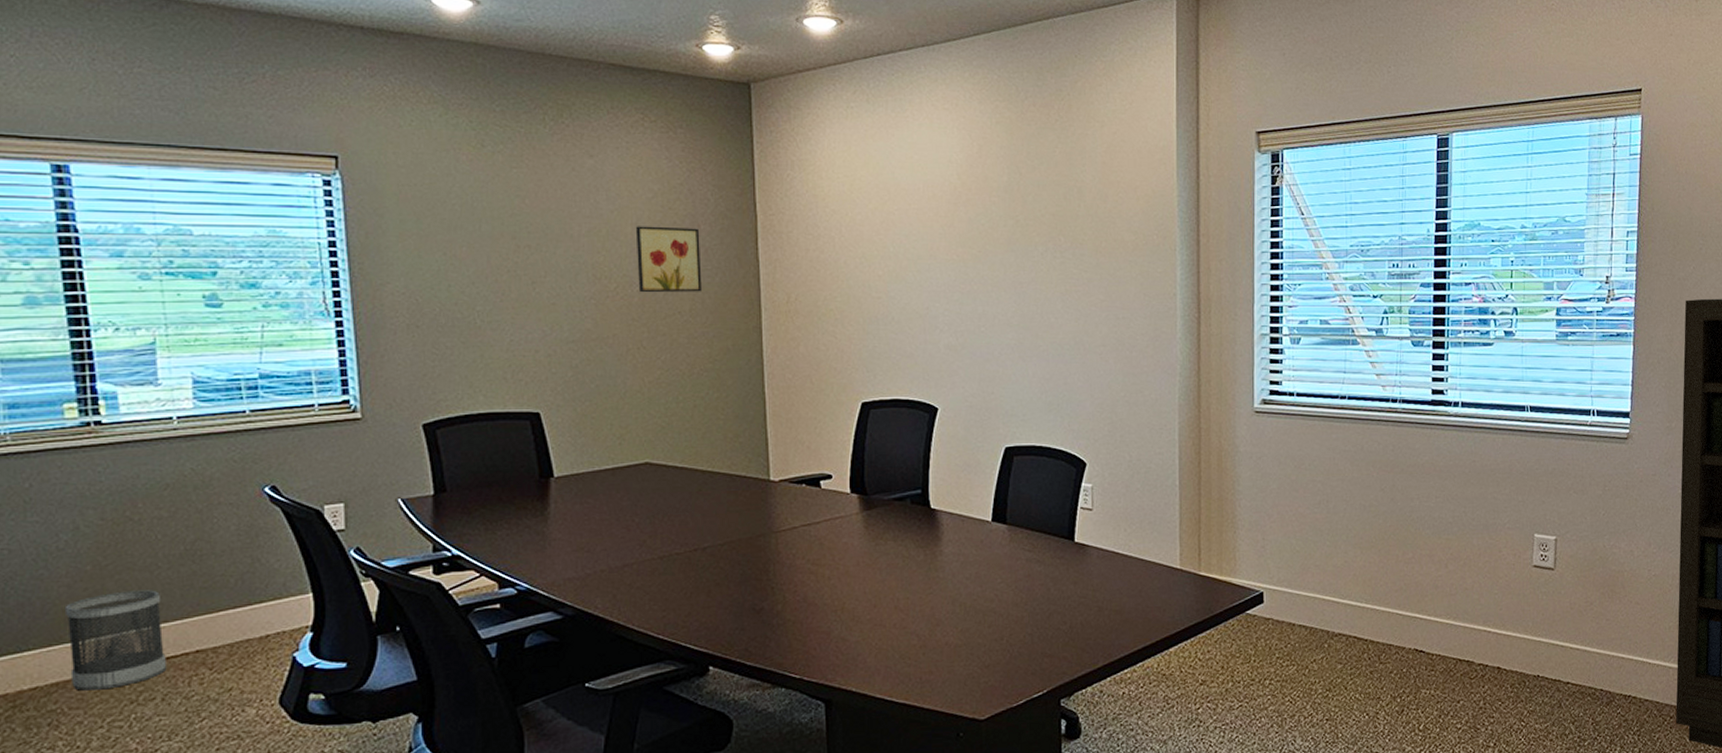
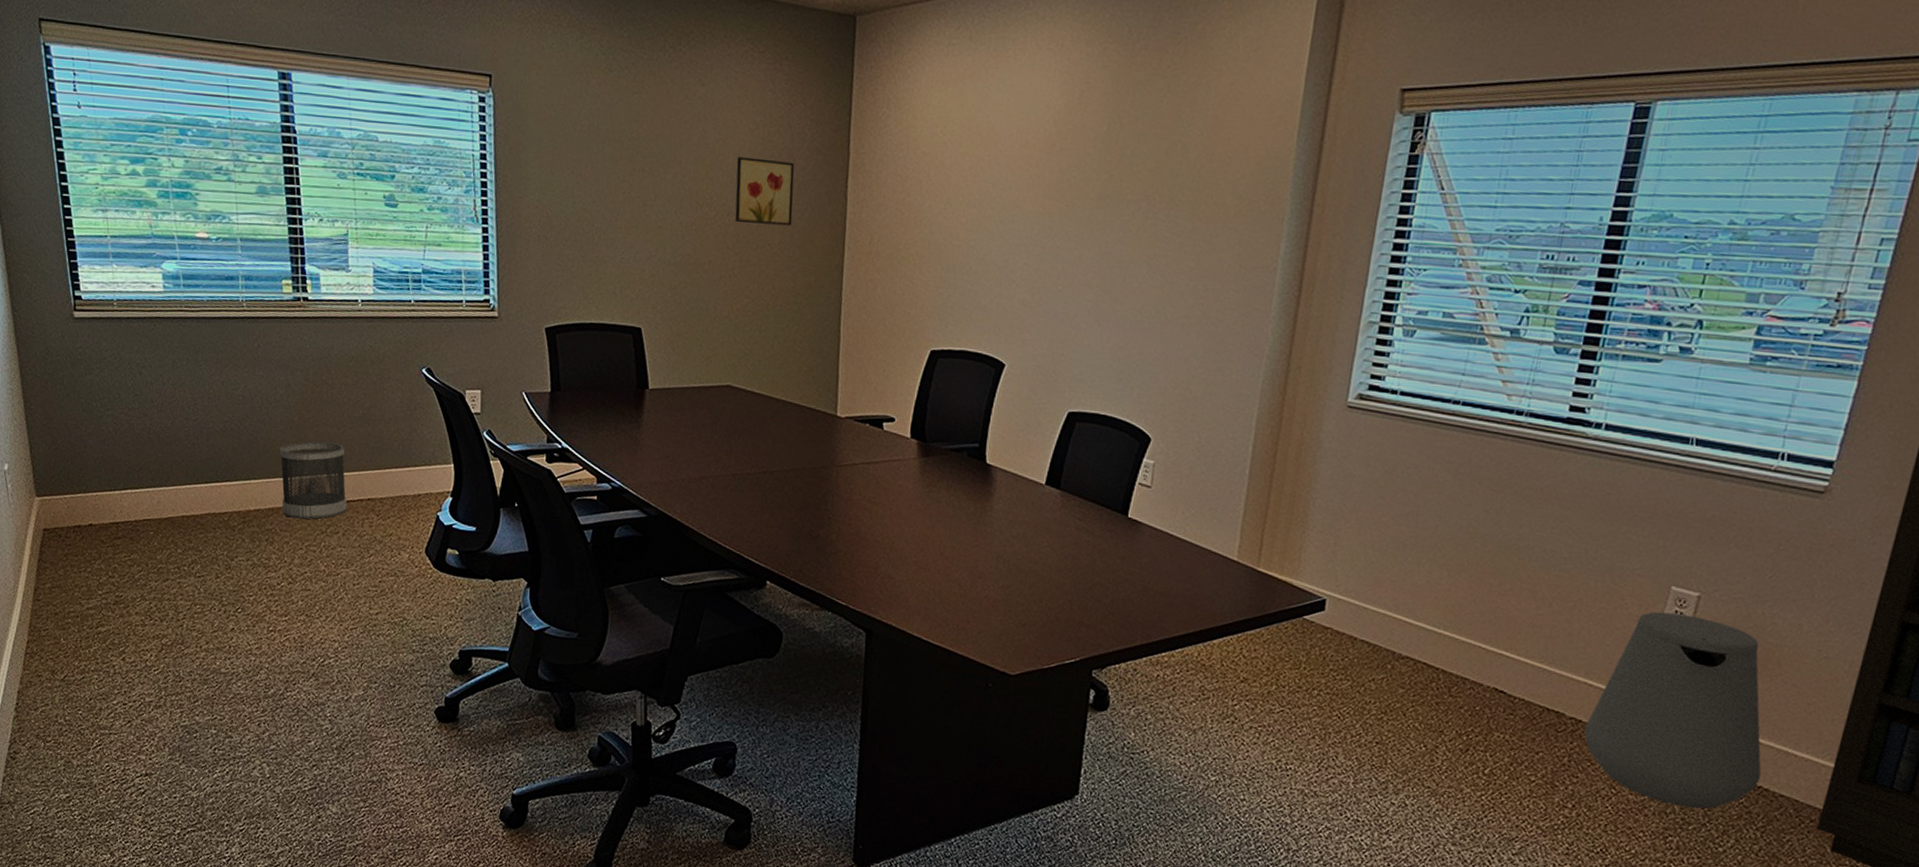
trash can: none [1491,557,1628,727] -> present [1584,611,1762,809]

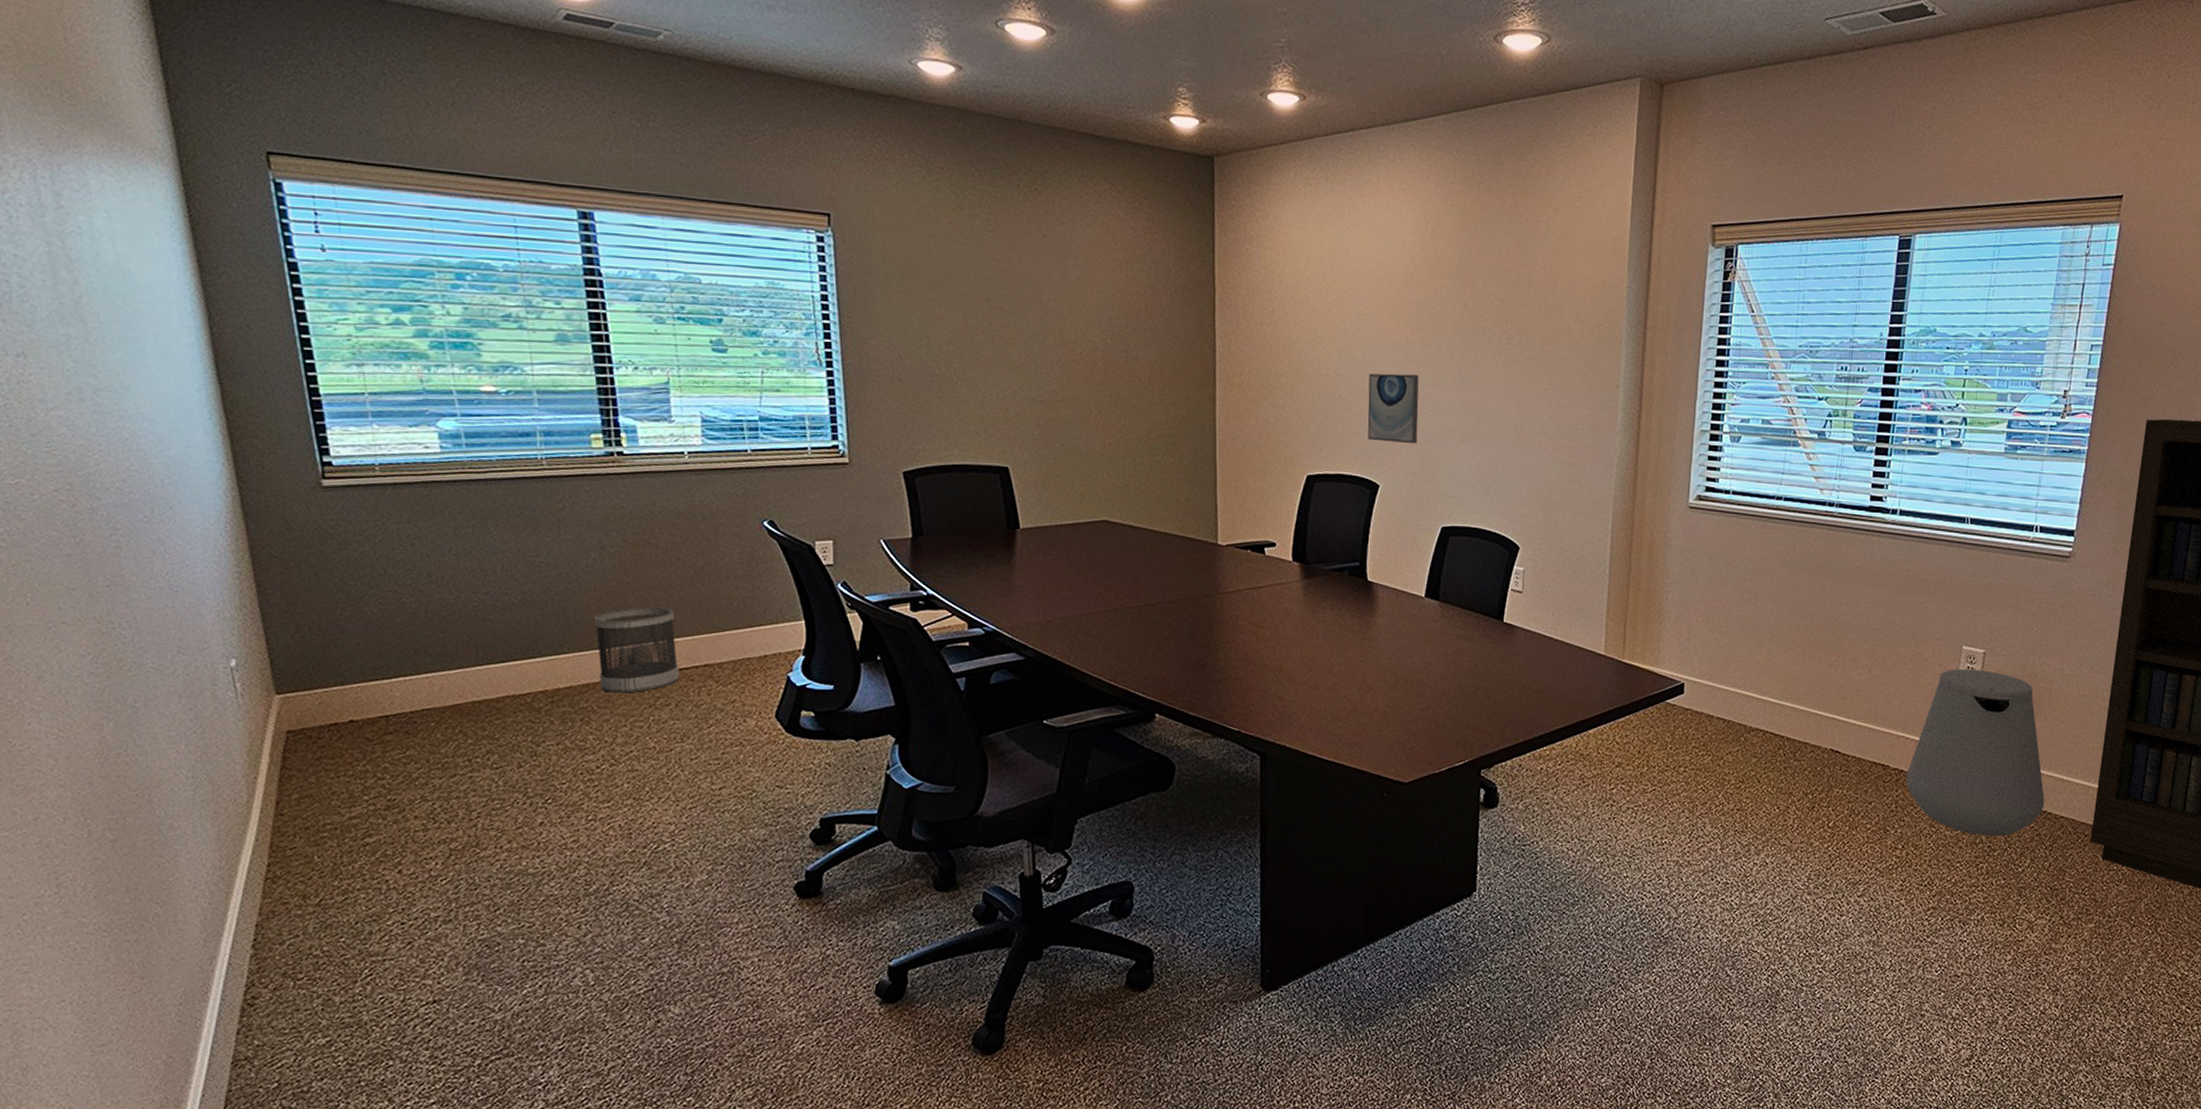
wall art: present [734,156,795,226] -> none [1101,293,1161,360]
wall art: none [996,246,1055,323] -> present [1367,373,1419,444]

